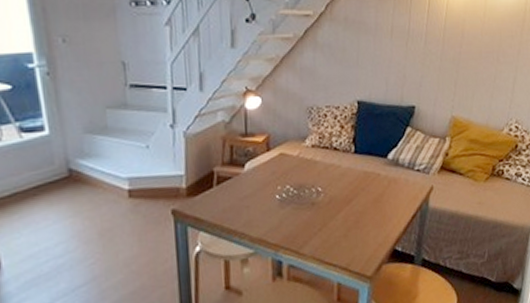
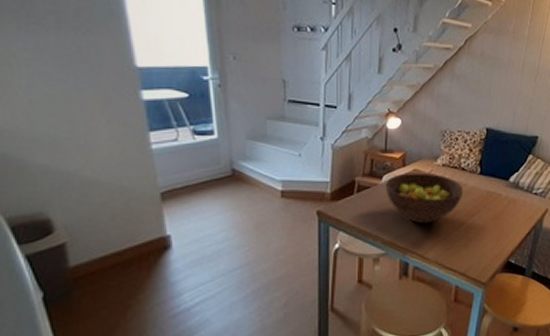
fruit bowl: none [248,156,338,215] -> present [385,172,464,224]

